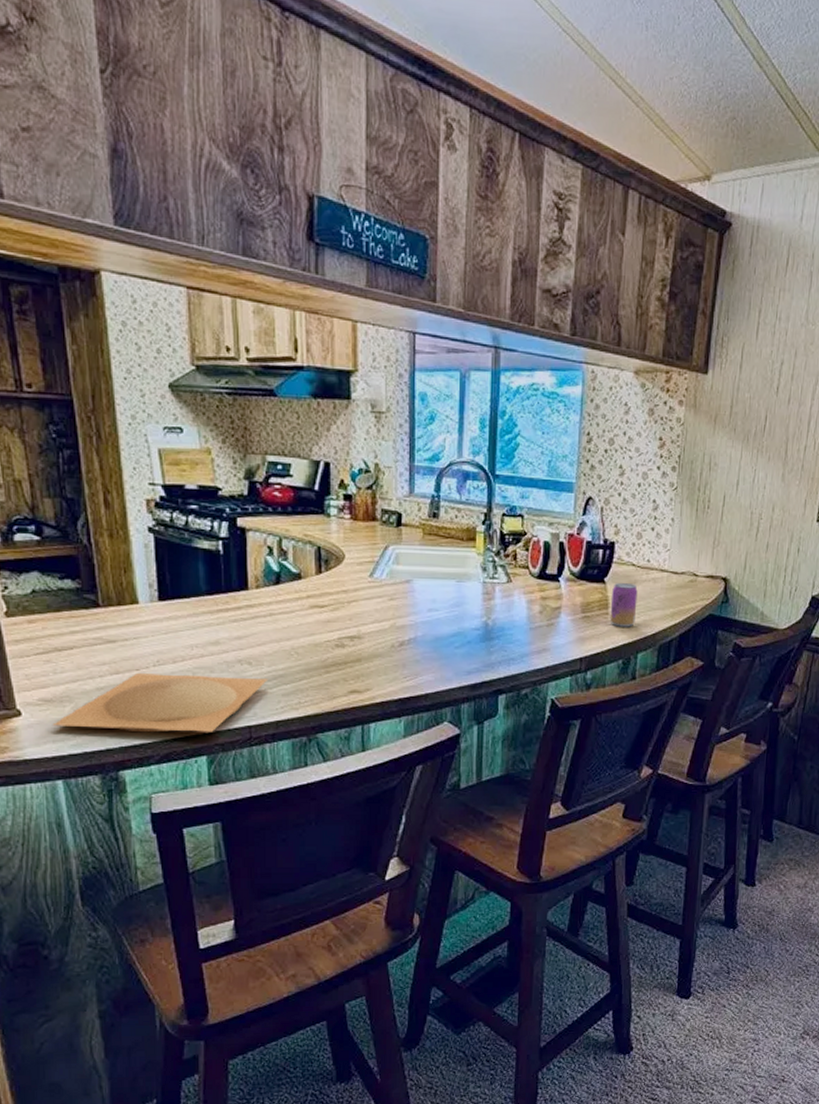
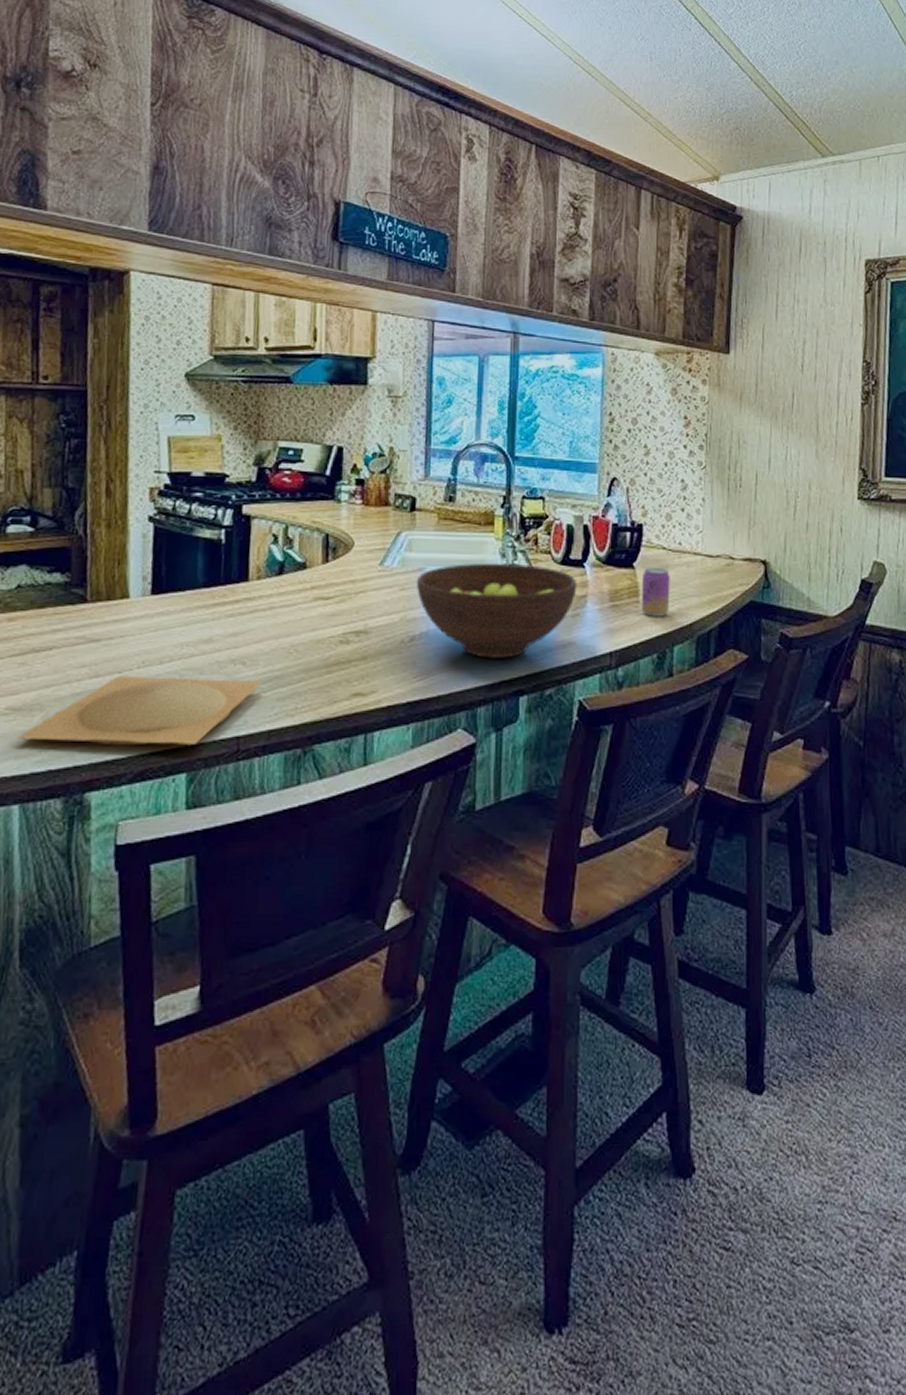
fruit bowl: none [405,576,552,662] -> present [417,563,577,658]

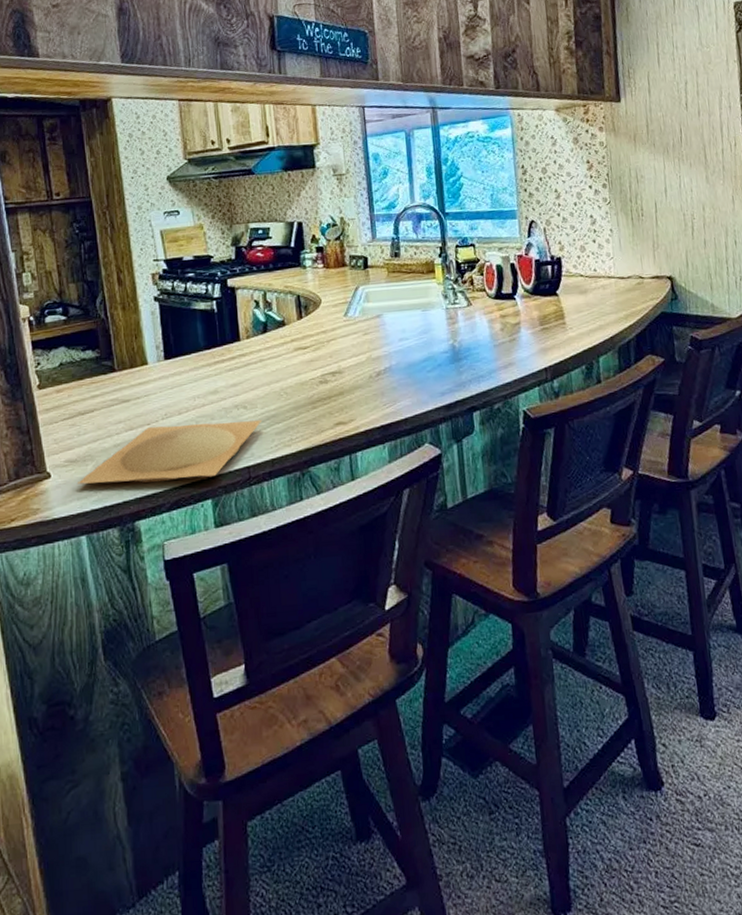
fruit bowl: present [417,563,577,658] -> none [376,302,511,384]
beer can: present [641,567,670,617] -> none [565,292,592,335]

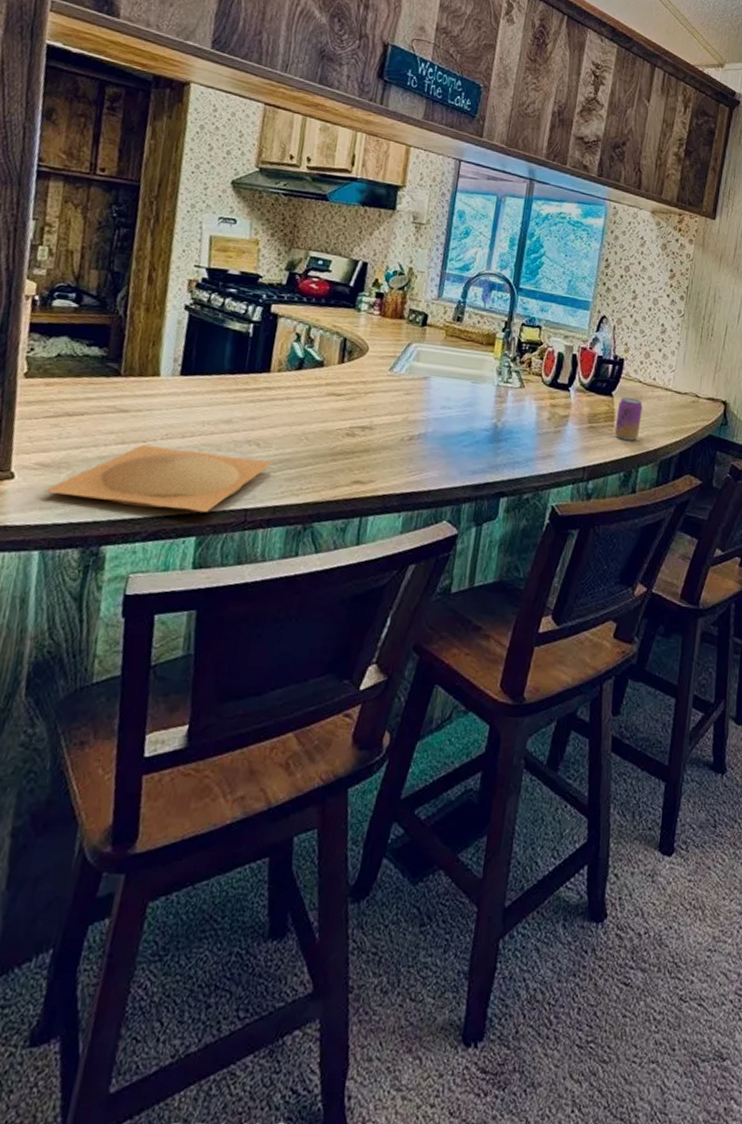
beer can: none [565,292,592,335] -> present [614,397,643,441]

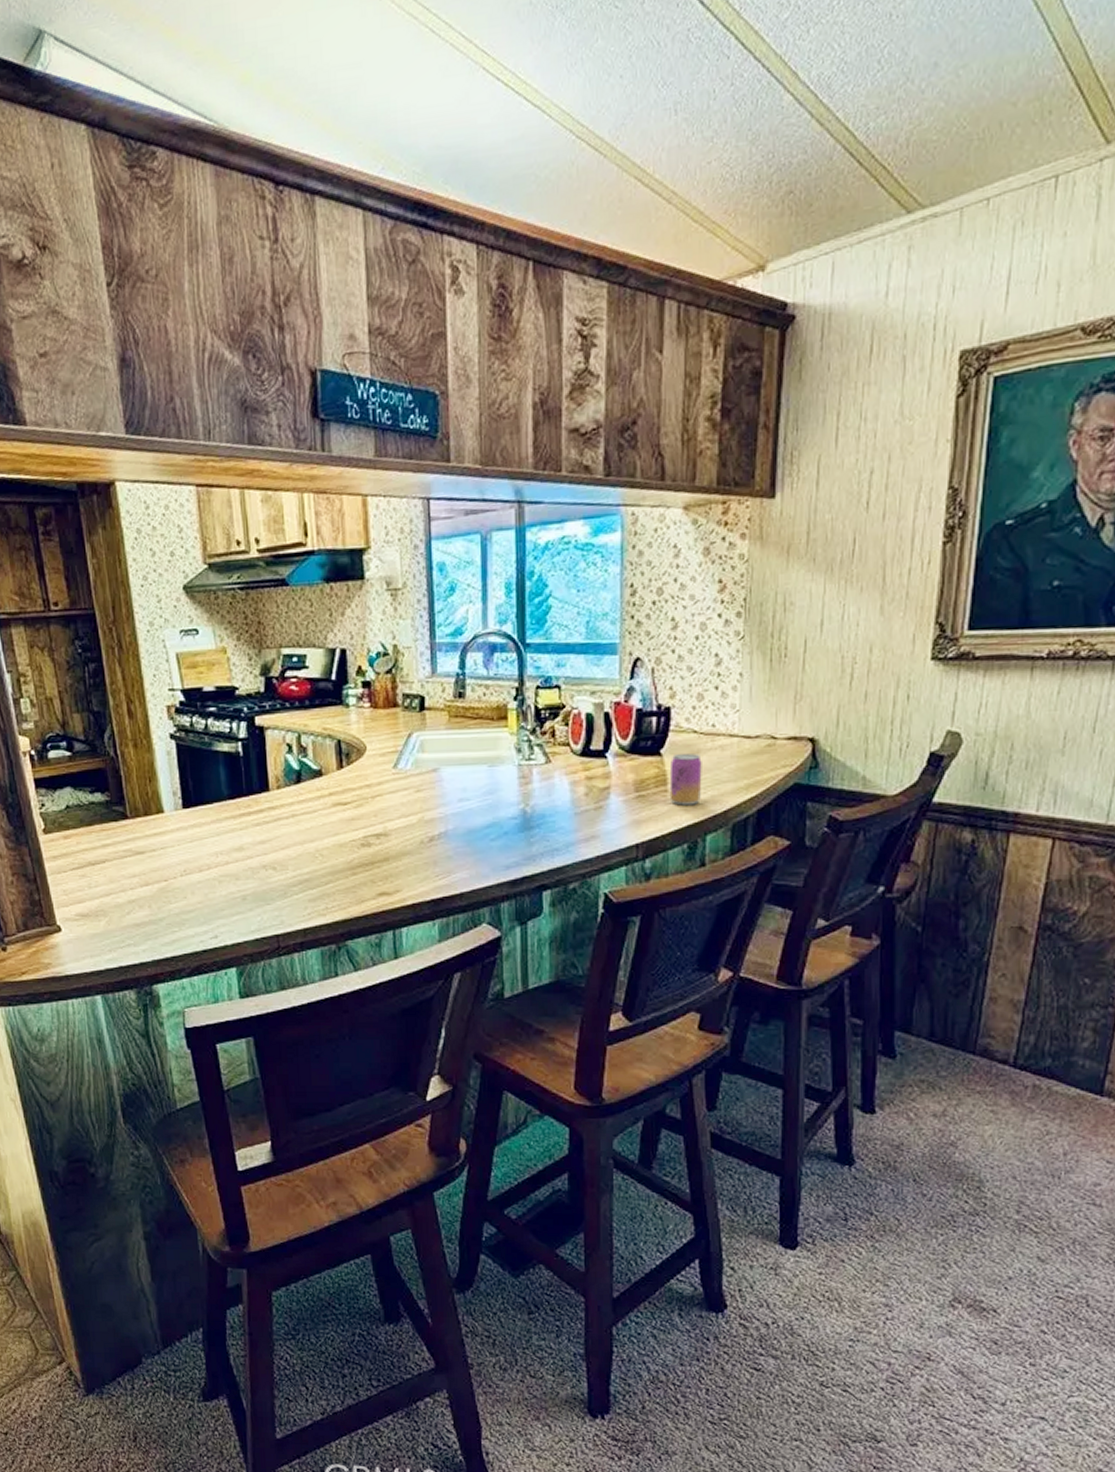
plate: present [44,445,274,512] -> none [90,883,294,945]

